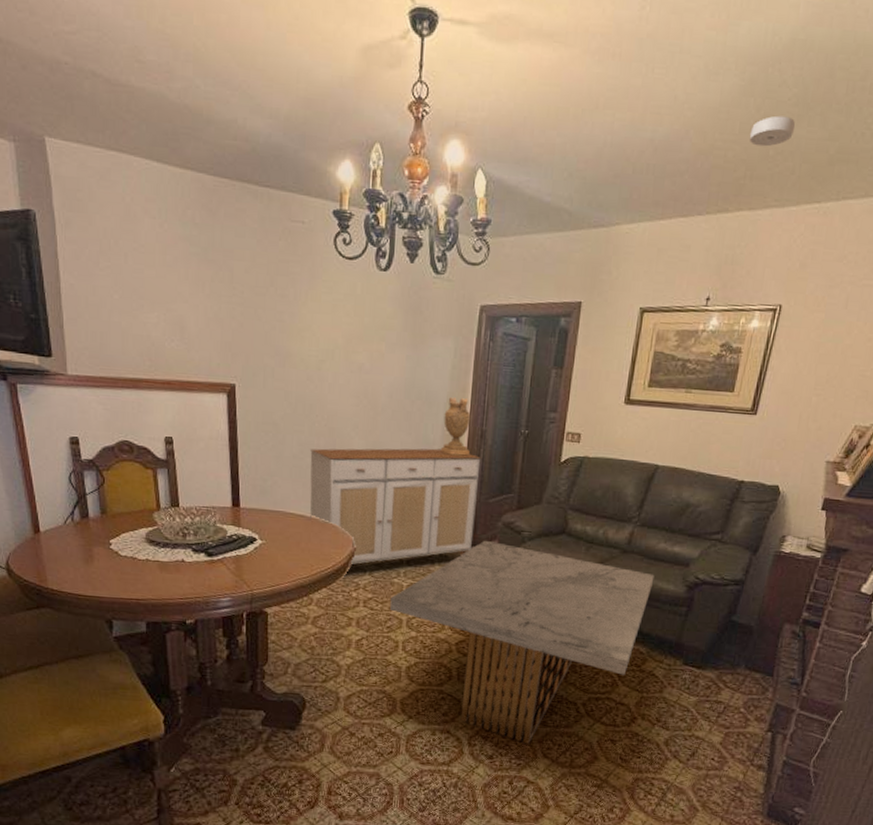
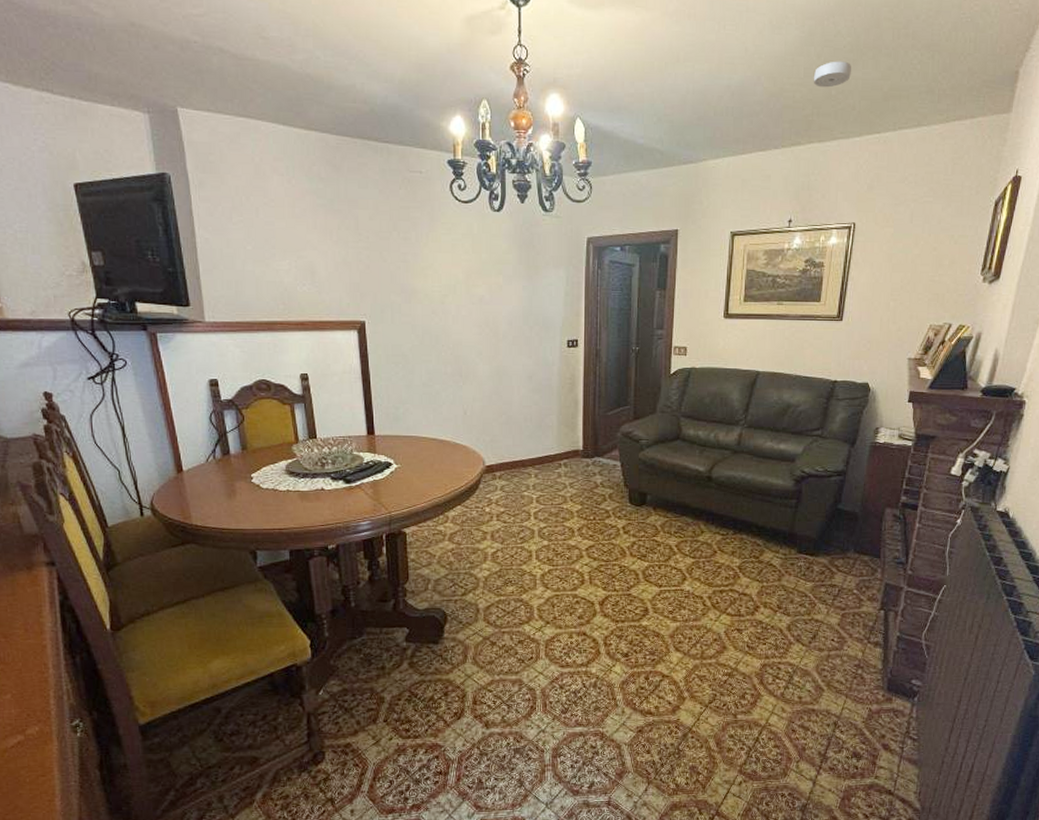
sideboard: present [310,448,481,564] -> none [439,369,597,481]
coffee table: present [390,540,655,744] -> none [522,450,764,640]
decorative urn: present [440,397,471,456] -> none [559,321,586,374]

